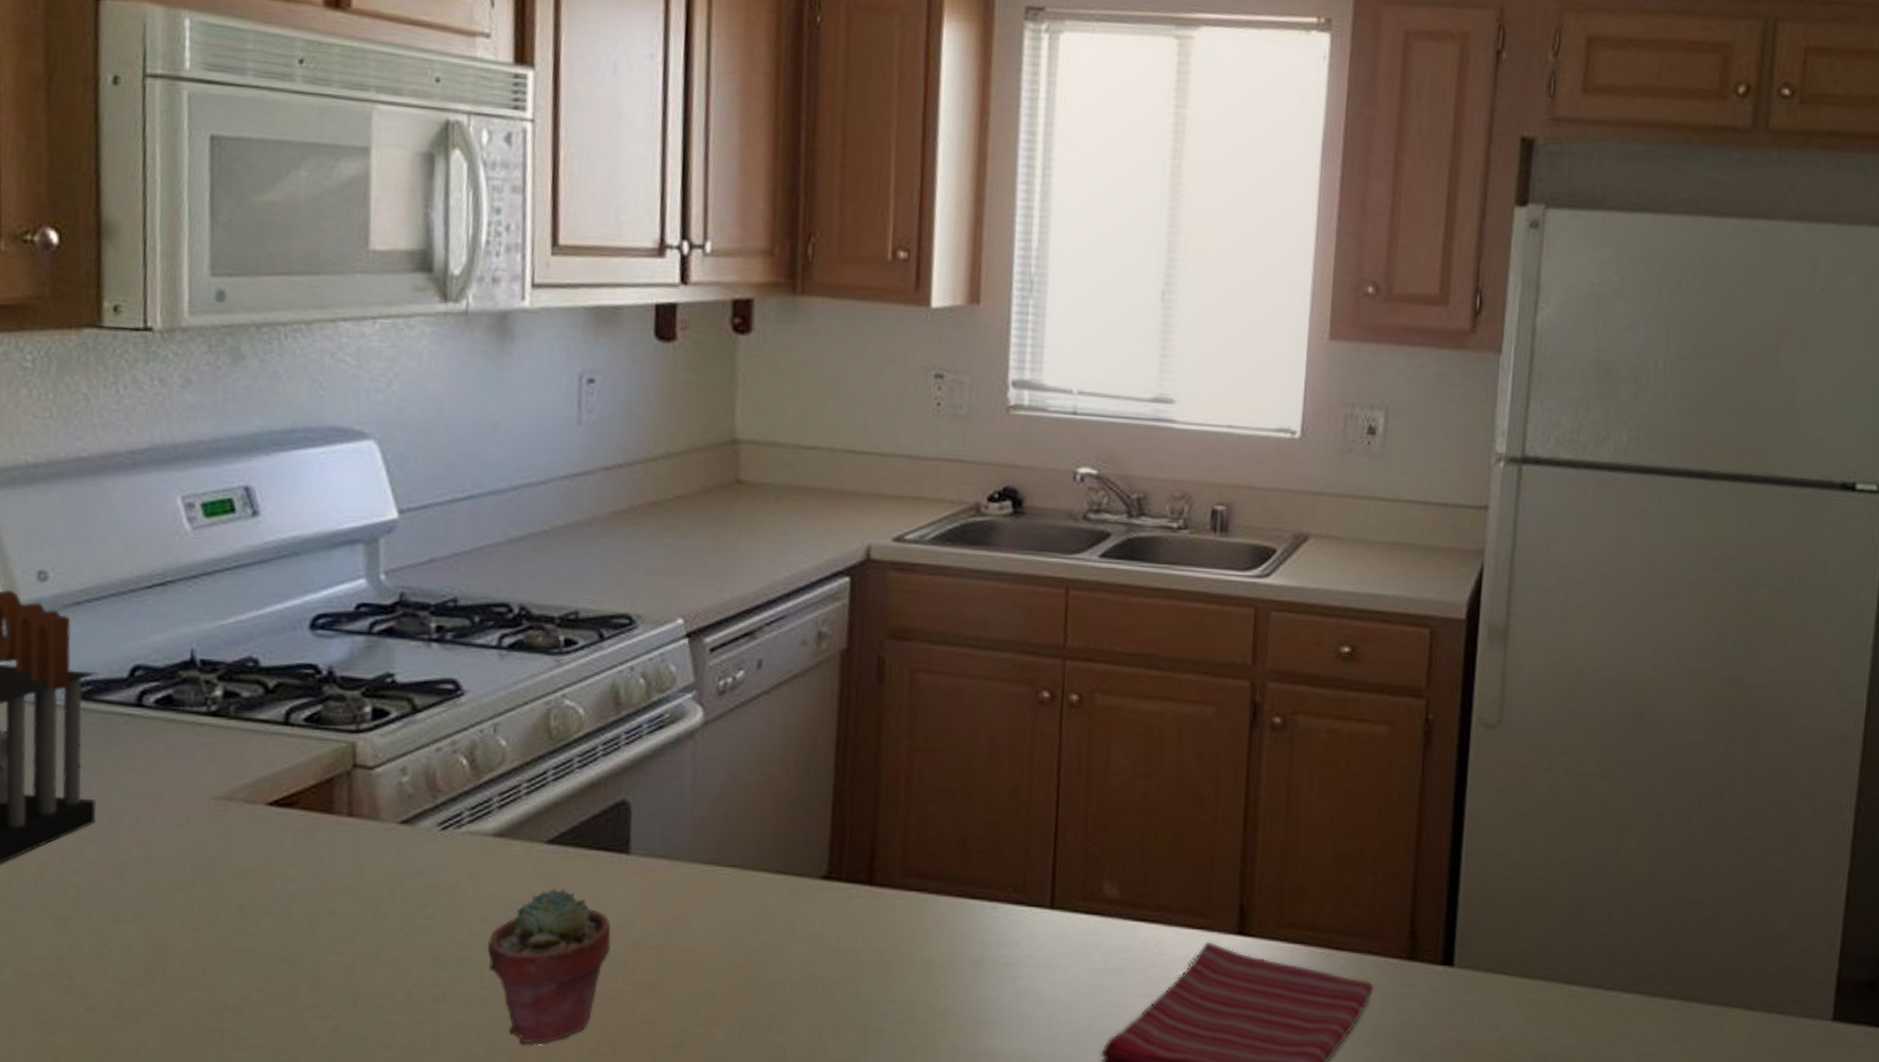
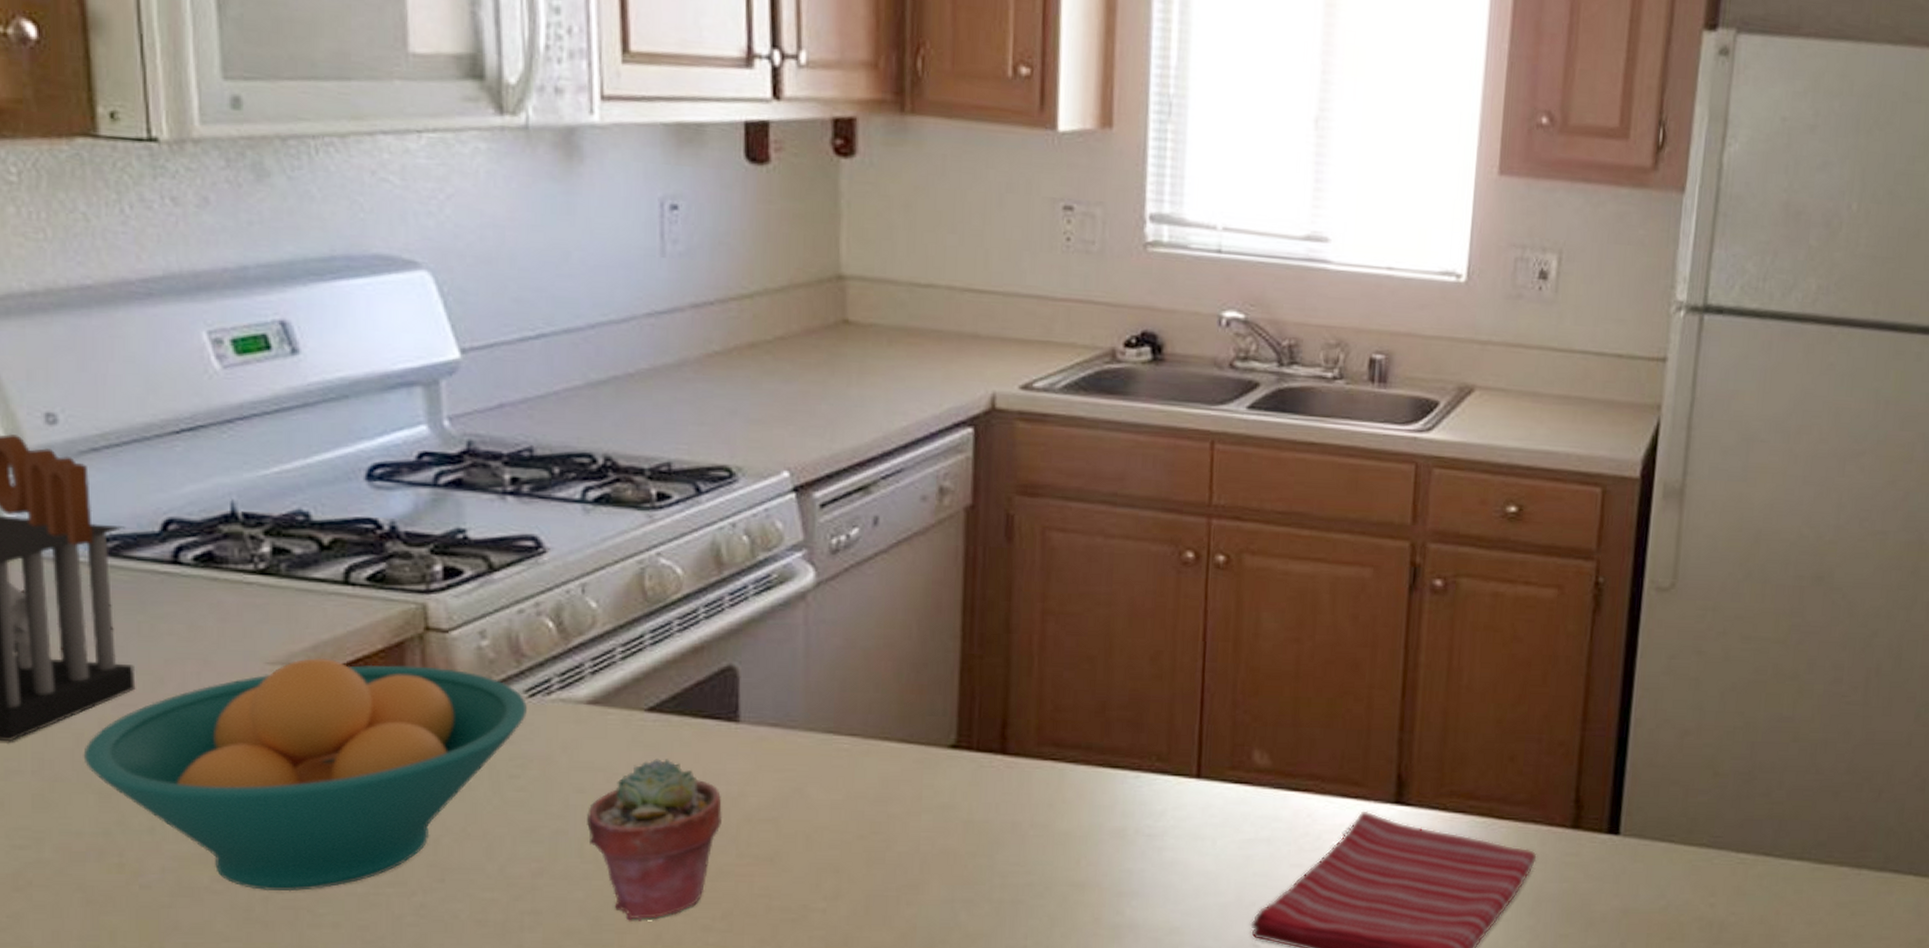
fruit bowl: none [45,793,440,1014] -> present [83,658,527,892]

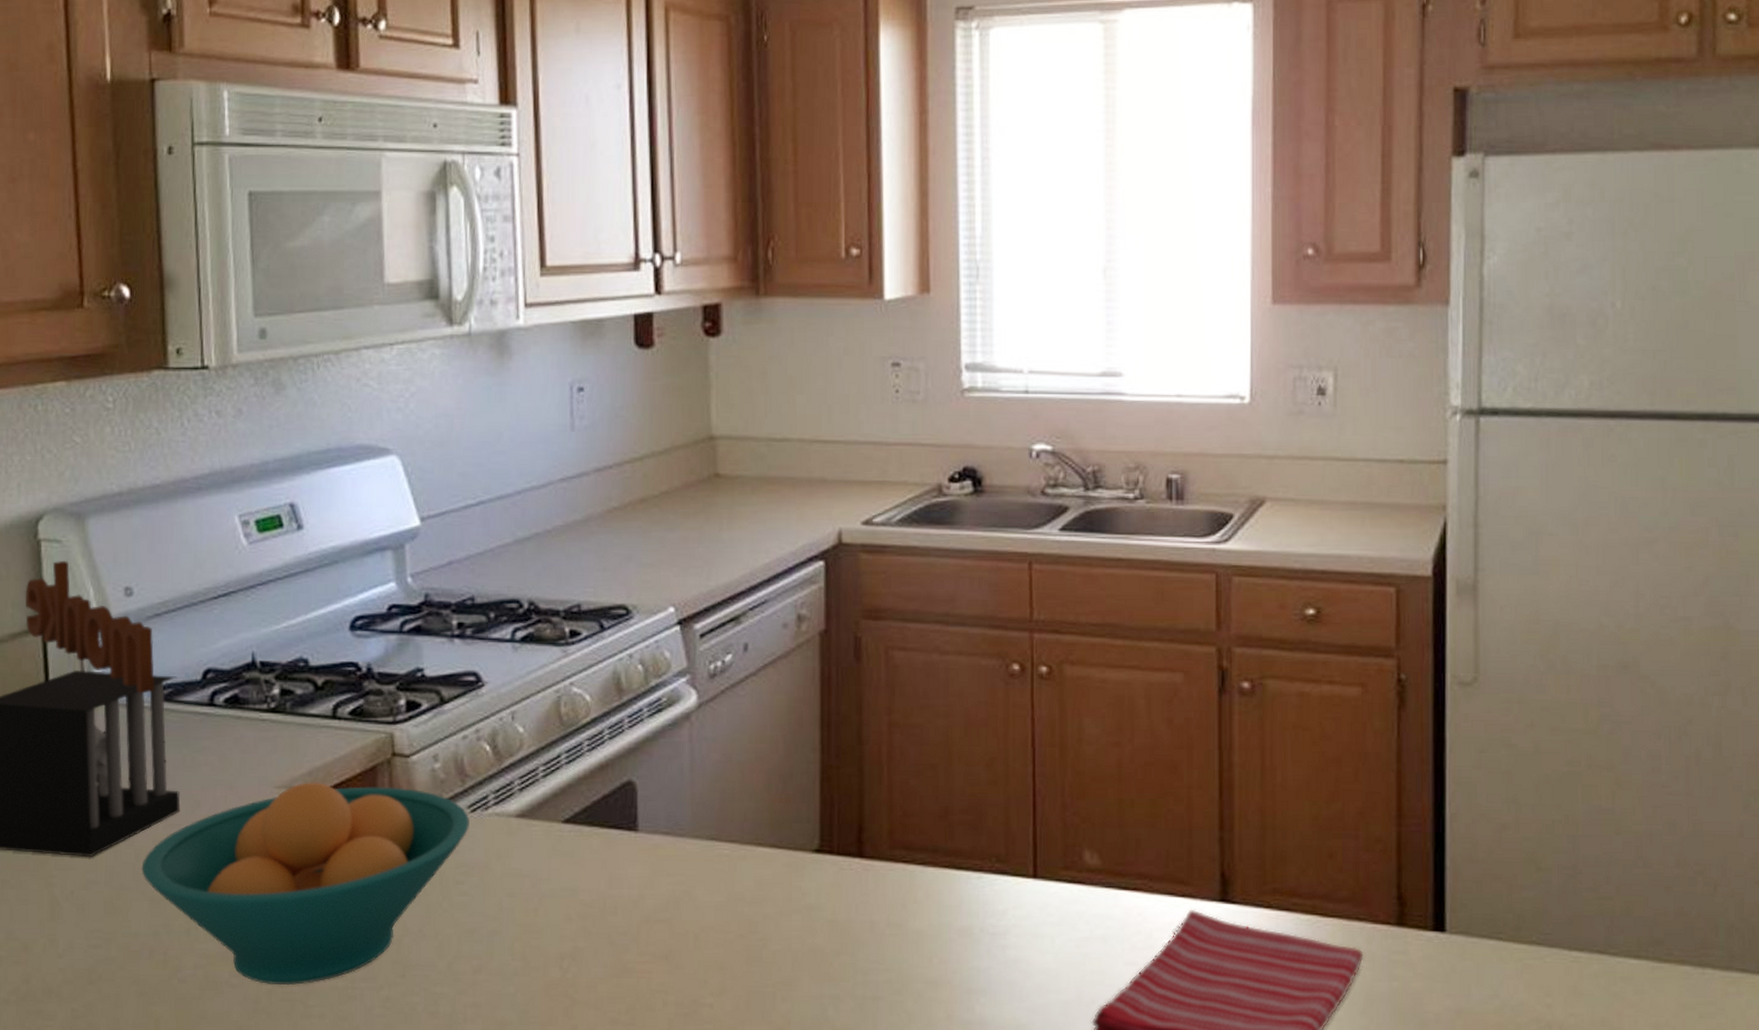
potted succulent: present [587,759,722,921] -> none [517,865,625,1014]

